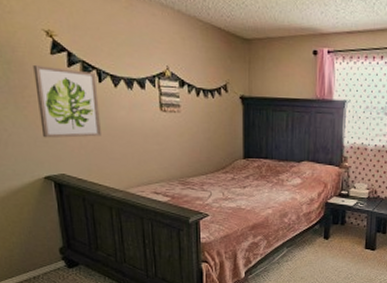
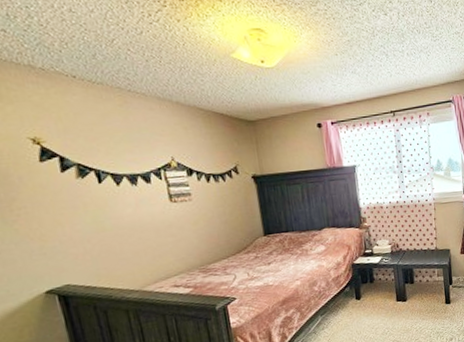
wall art: present [33,64,101,138] -> none [20,173,108,250]

